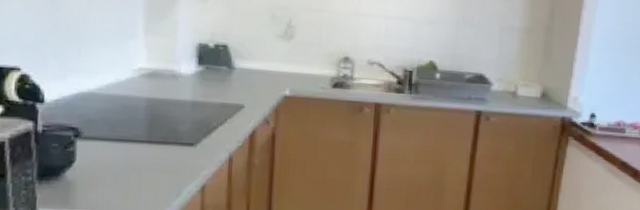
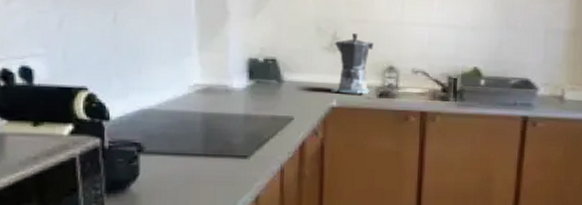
coffee maker: none [284,21,330,85] -> present [331,32,374,95]

